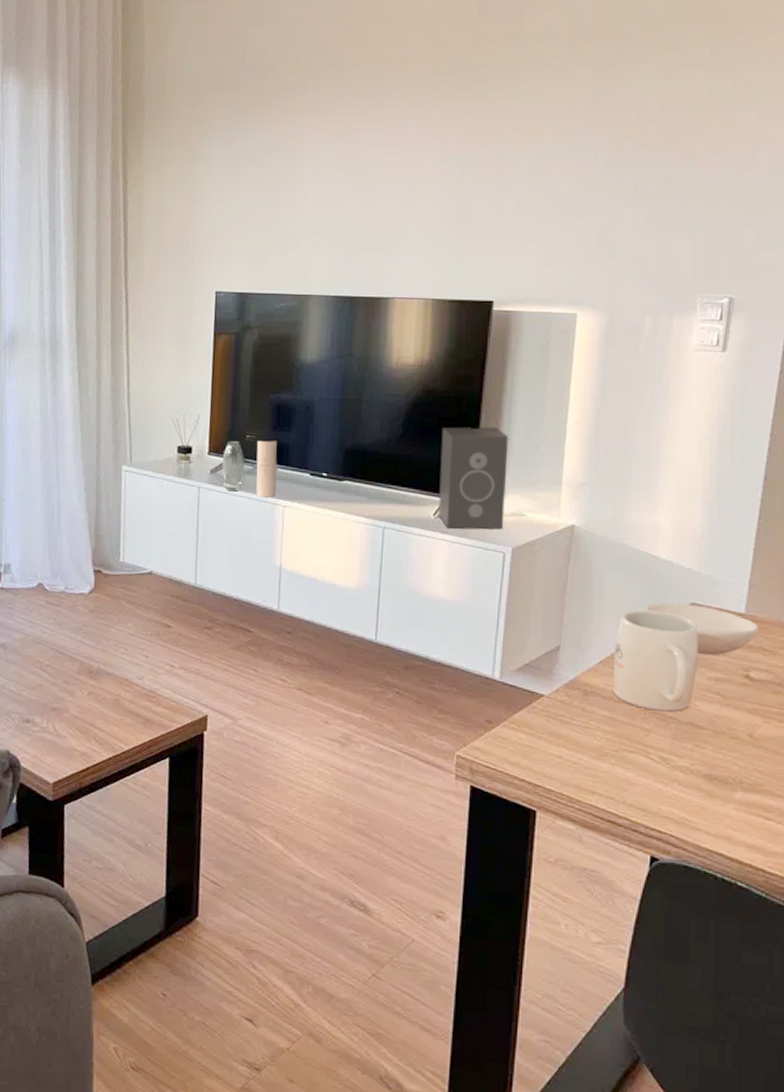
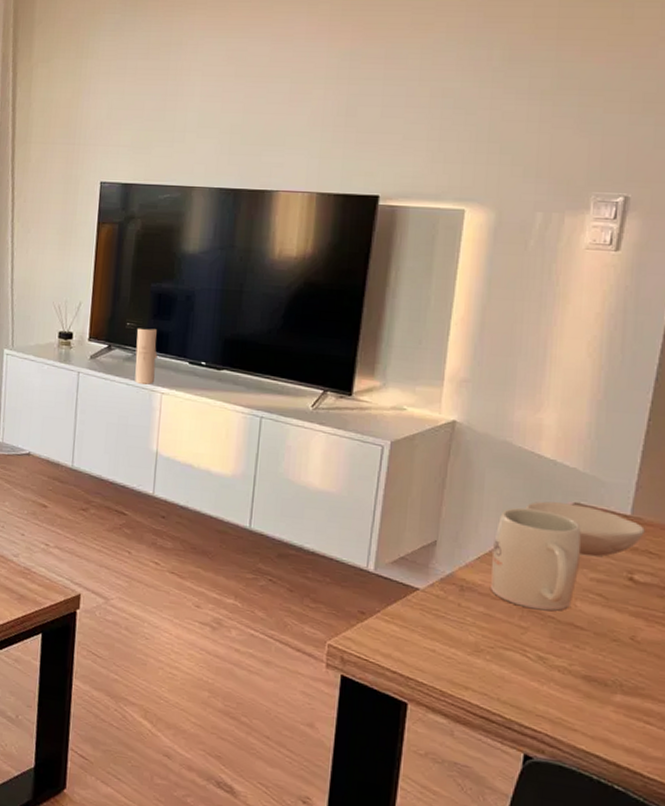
vase: present [222,440,246,493] -> none [101,327,125,379]
speaker: present [438,427,509,530] -> none [316,320,391,423]

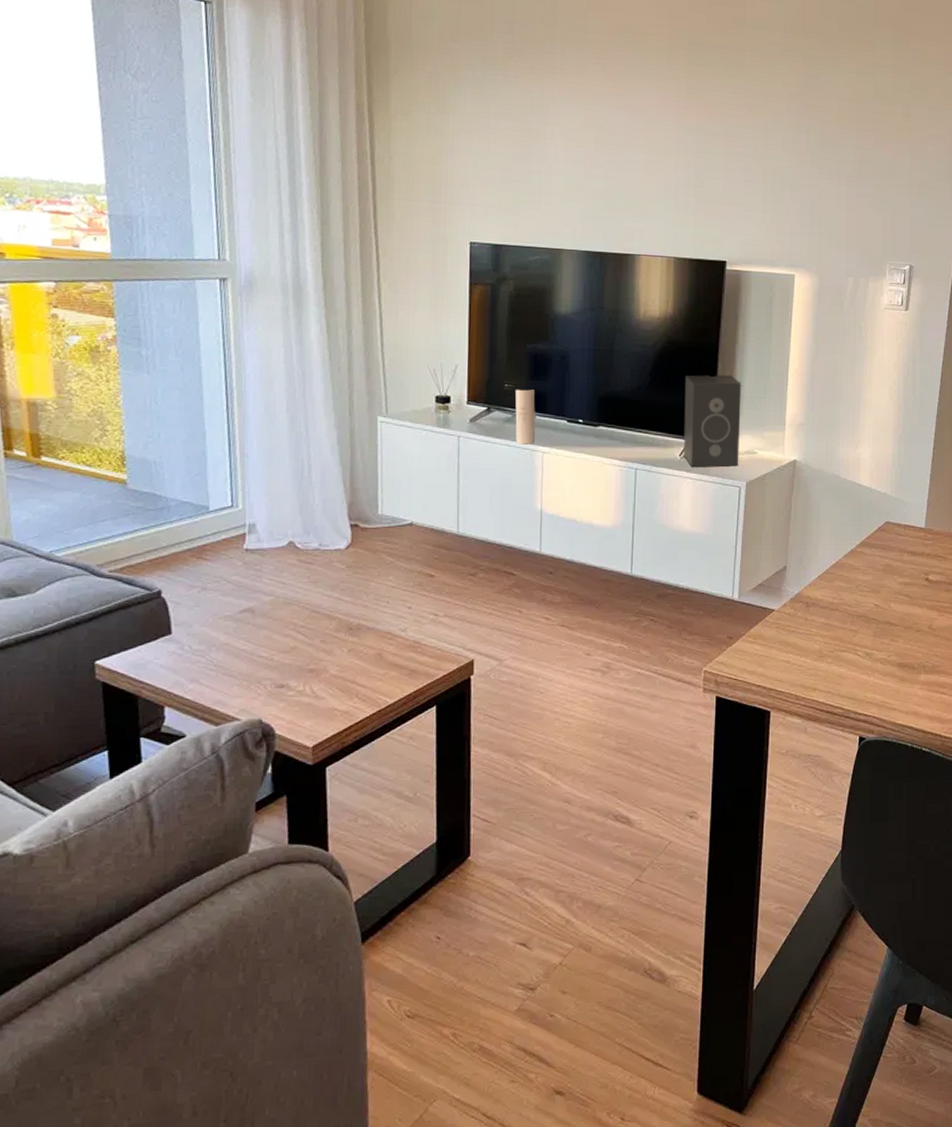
speaker: none [316,320,391,423] -> present [683,374,741,468]
mug: present [489,507,582,611] -> none [828,530,892,614]
bowl: present [525,501,645,557] -> none [851,523,934,565]

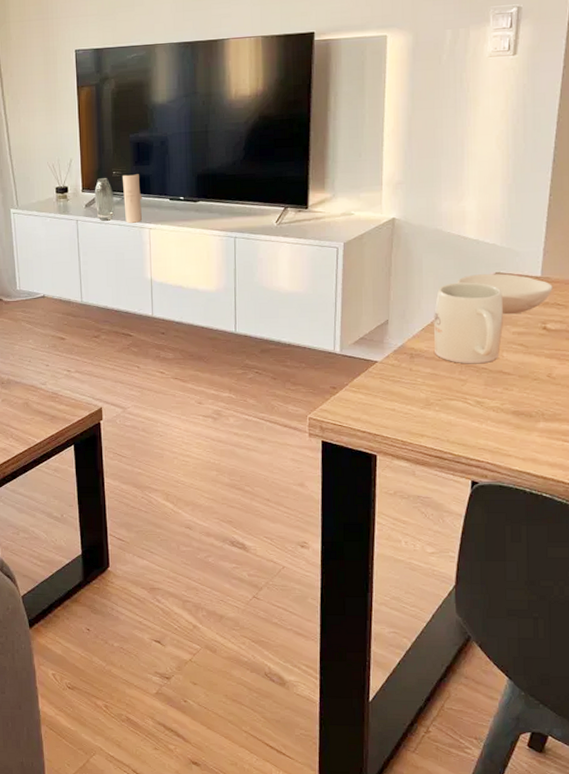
vase: none [481,389,505,441] -> present [94,177,115,222]
speaker: present [683,374,741,468] -> none [278,142,336,233]
mug: none [828,530,892,614] -> present [433,282,504,364]
bowl: none [851,523,934,565] -> present [457,273,553,315]

